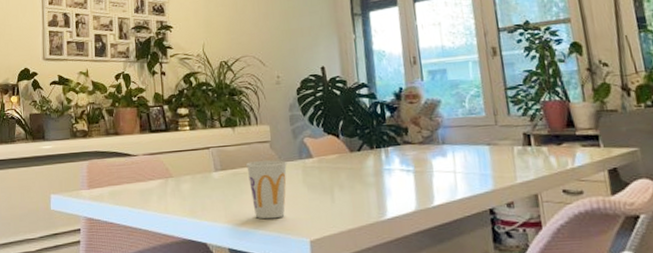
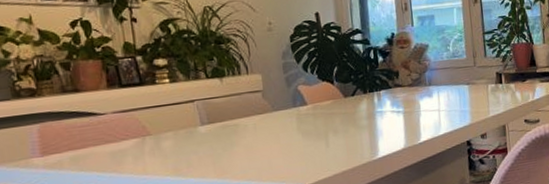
cup: present [245,160,288,219] -> none [235,109,281,170]

